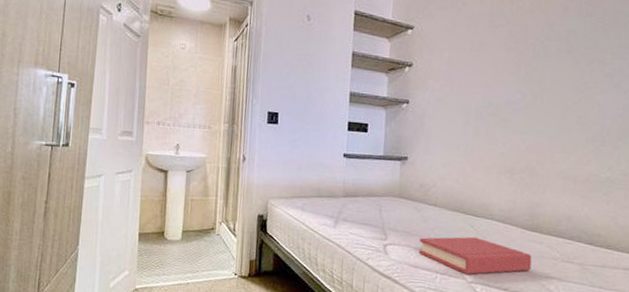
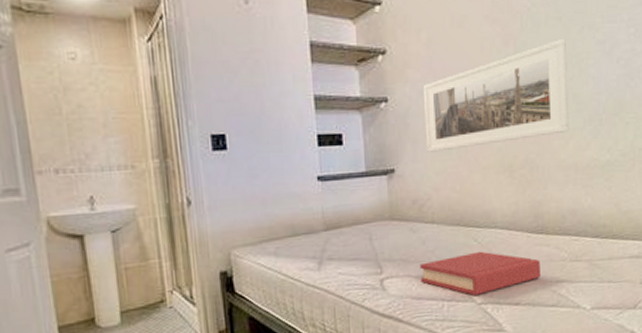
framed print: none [437,68,575,149] -> present [423,38,570,152]

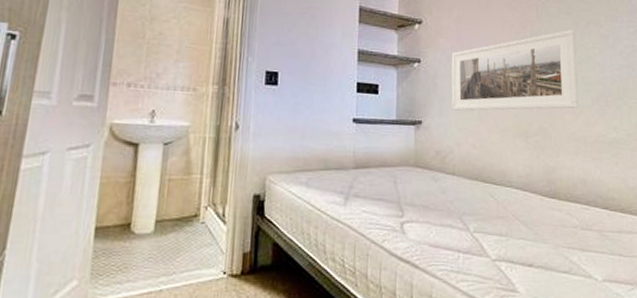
hardback book: present [420,251,540,296] -> none [439,207,553,252]

